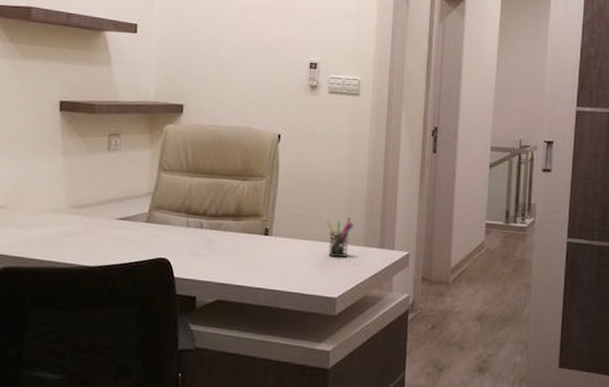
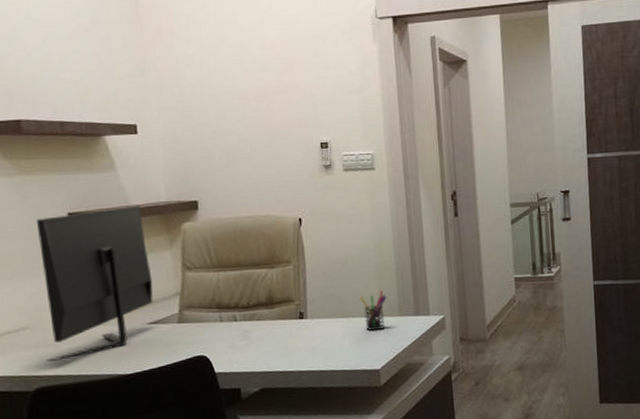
monitor: none [17,101,129,243] -> present [37,206,153,362]

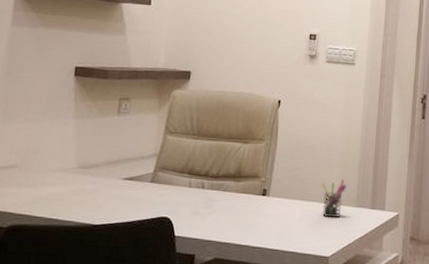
monitor: present [37,206,153,362] -> none [26,68,140,202]

